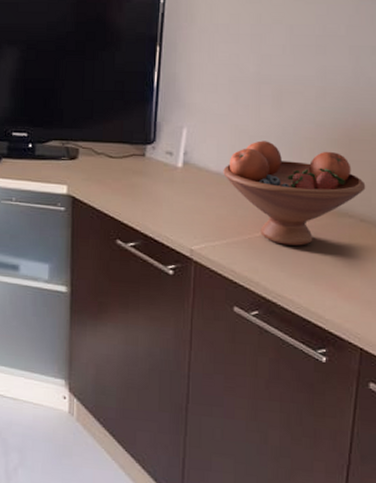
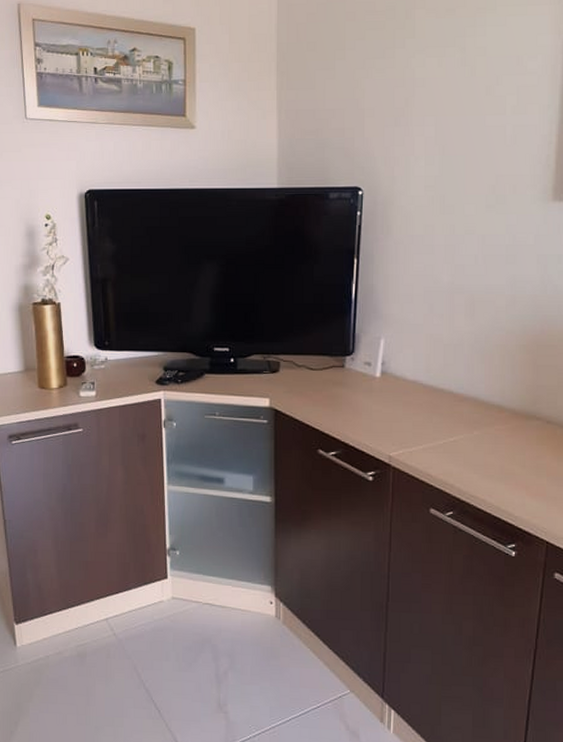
fruit bowl: present [223,141,366,246] -> none [419,349,552,448]

